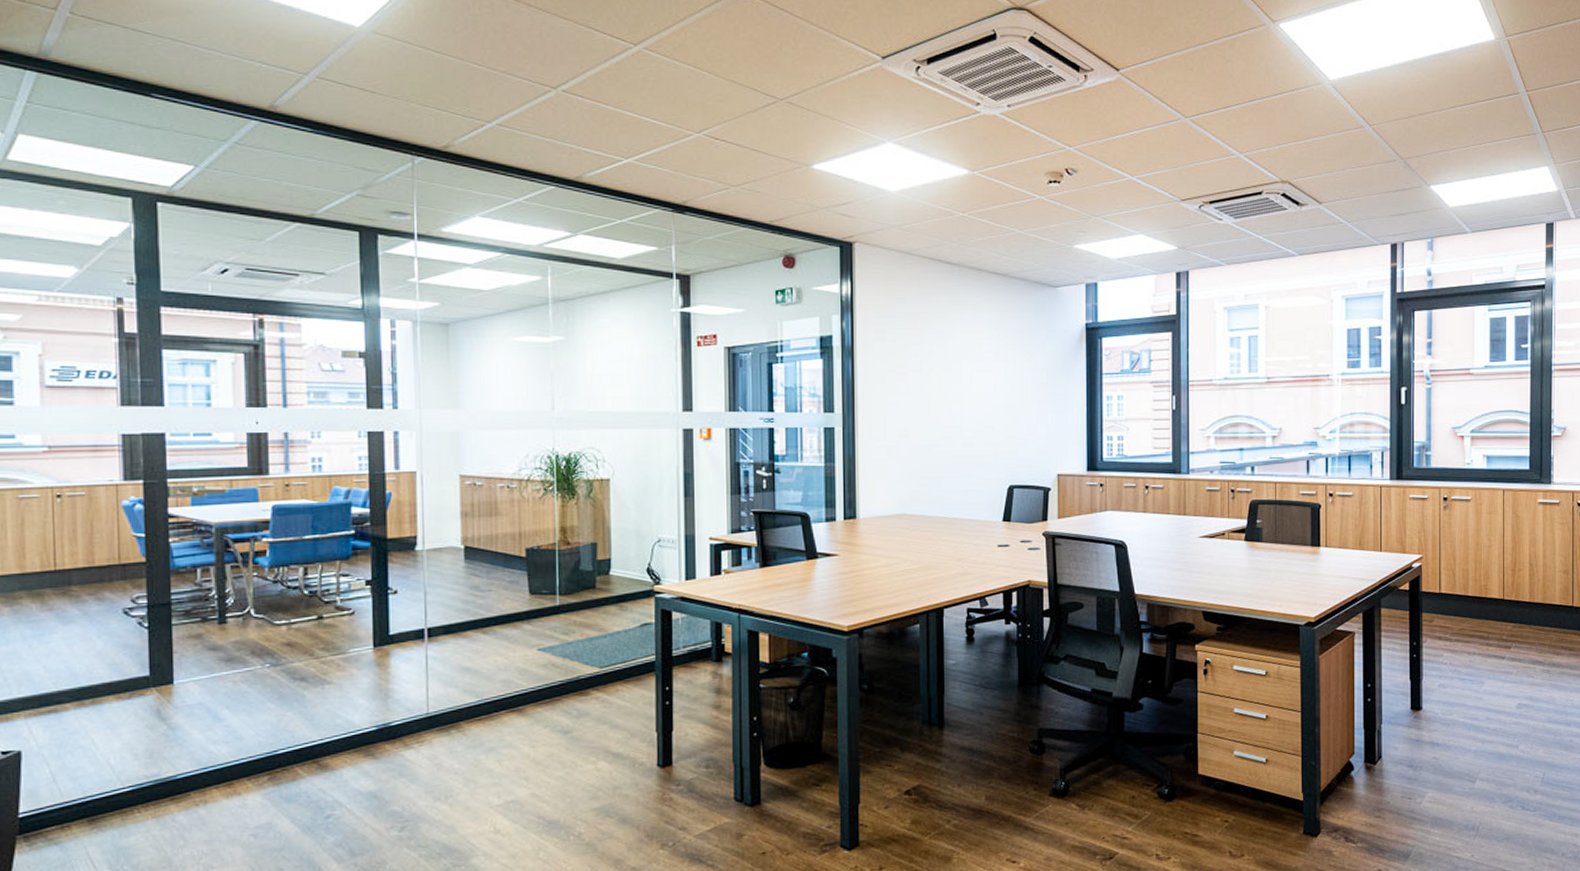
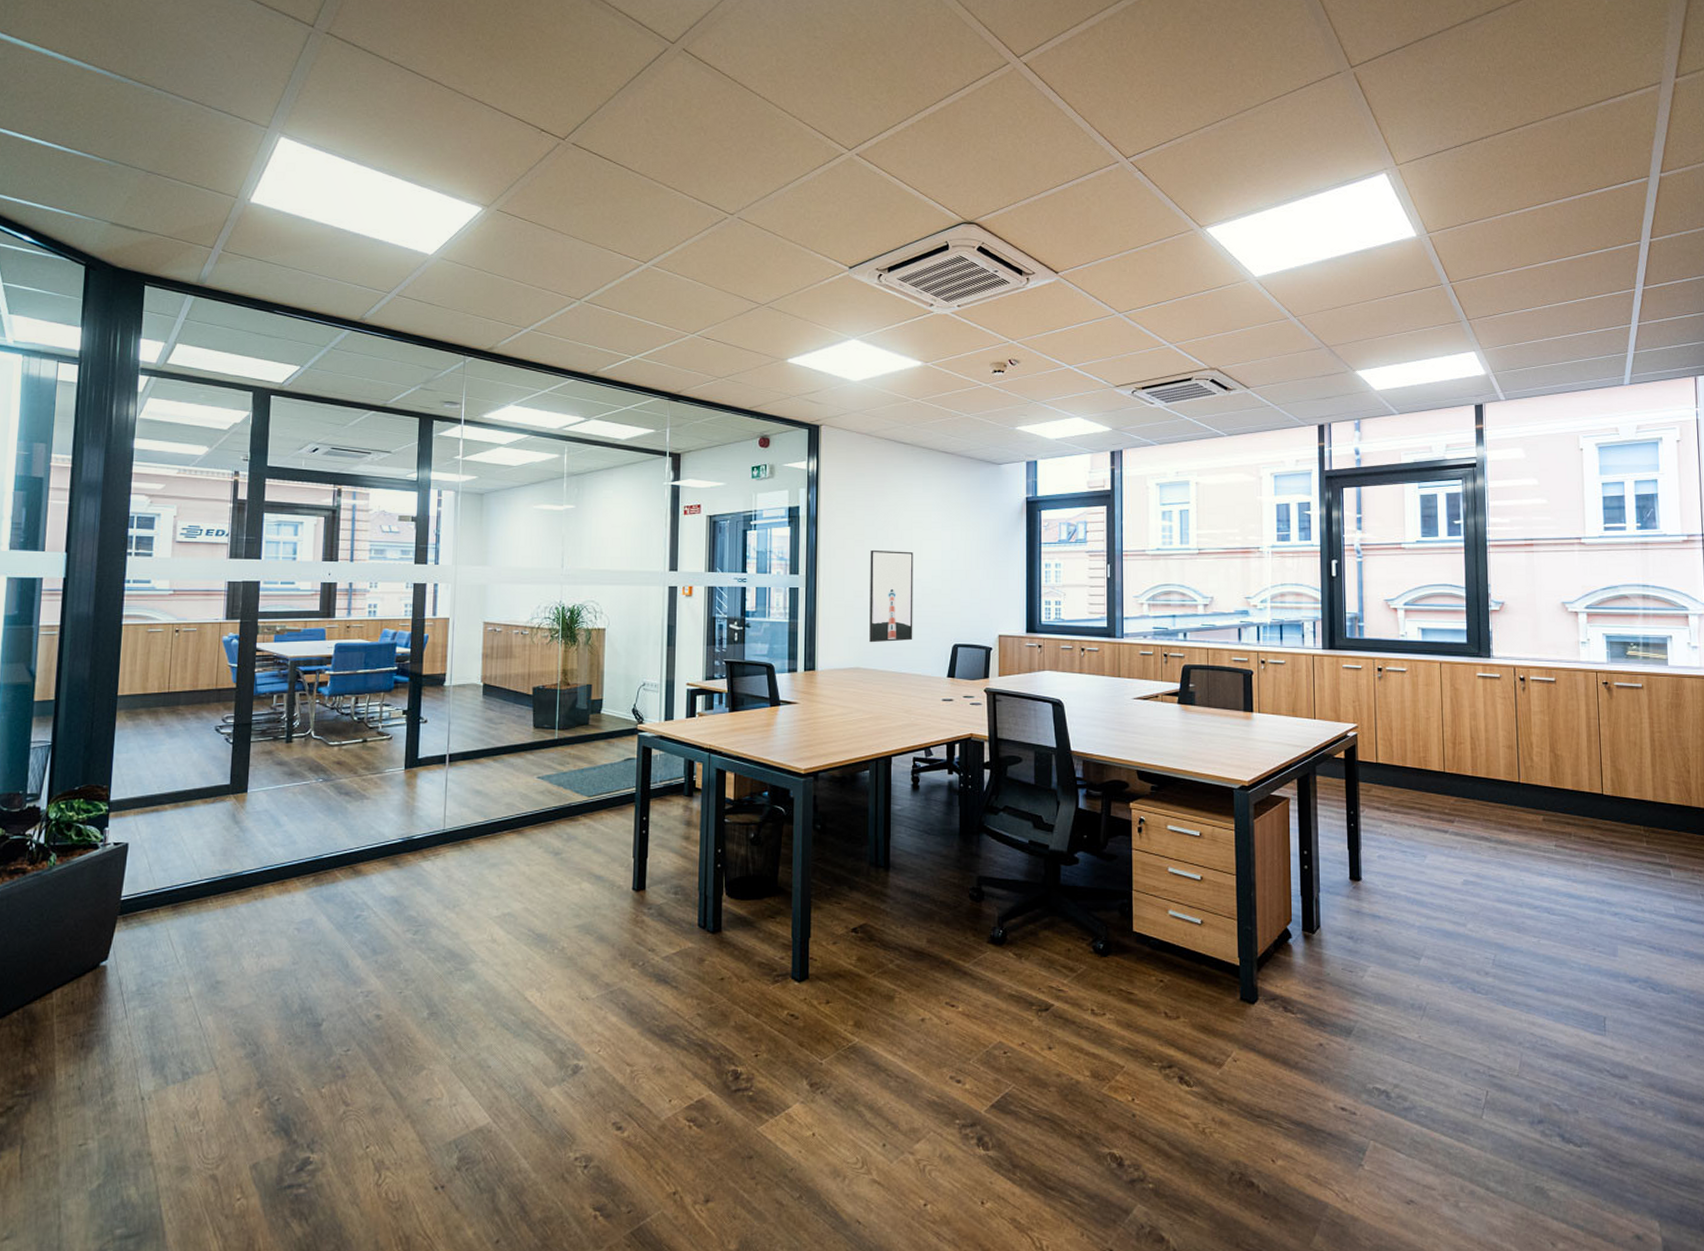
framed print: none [915,383,964,487] -> present [869,549,914,643]

